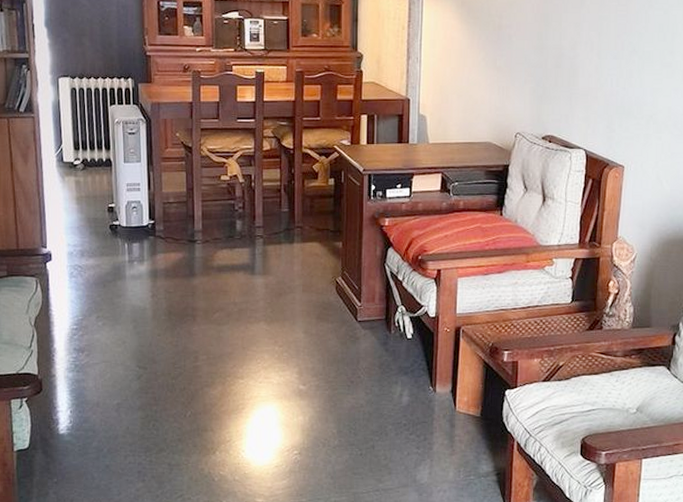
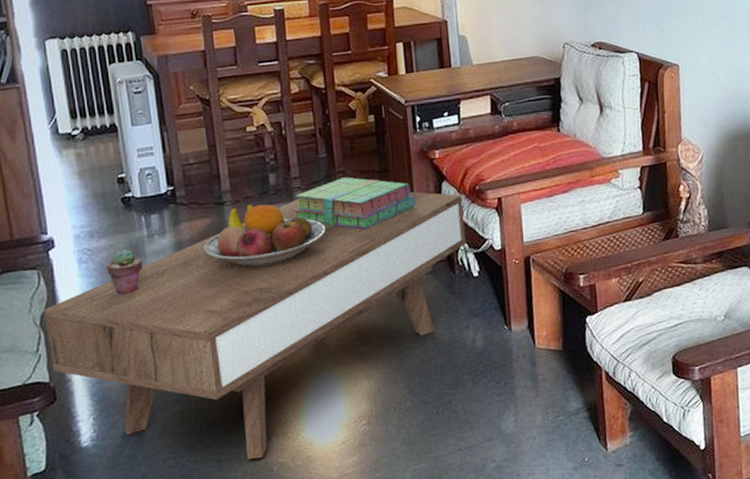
coffee table: none [38,246,405,469] -> present [44,191,467,459]
potted succulent: none [92,270,123,310] -> present [106,249,143,295]
fruit bowl: none [175,244,281,302] -> present [204,203,326,267]
stack of books: none [254,232,363,281] -> present [293,177,416,229]

